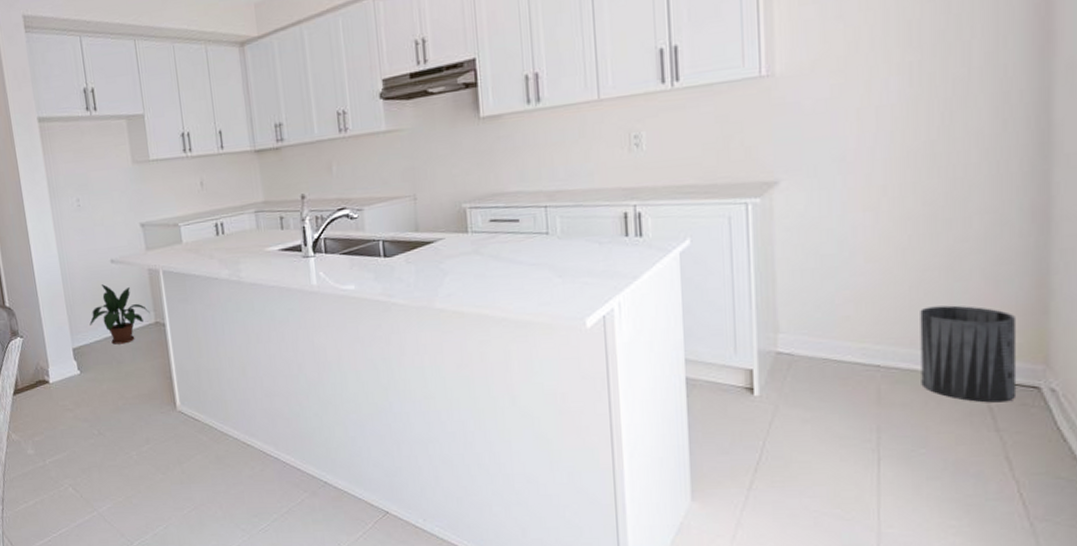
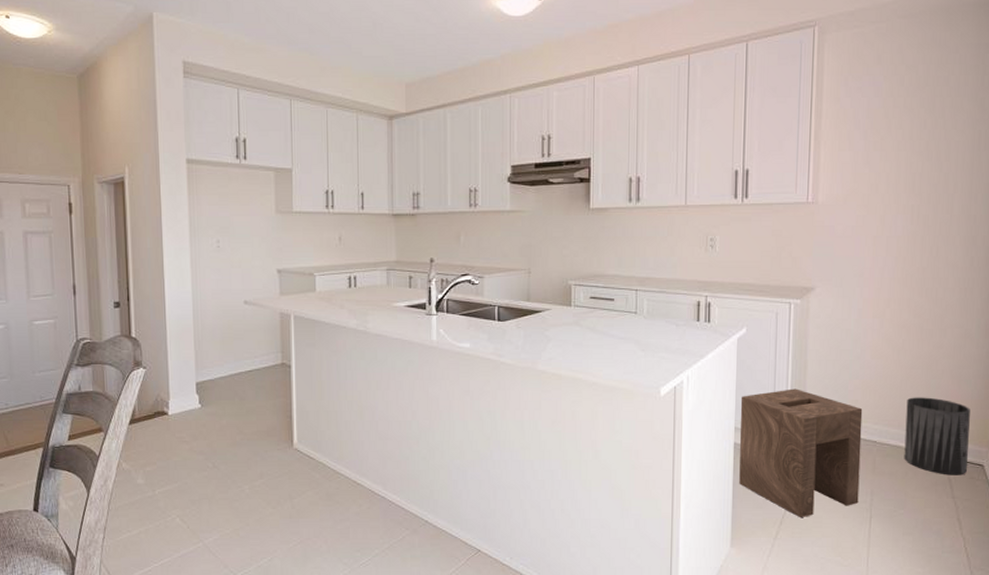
potted plant: present [89,284,150,345] -> none [216,323,277,382]
stool: none [690,307,860,463] -> present [739,388,863,517]

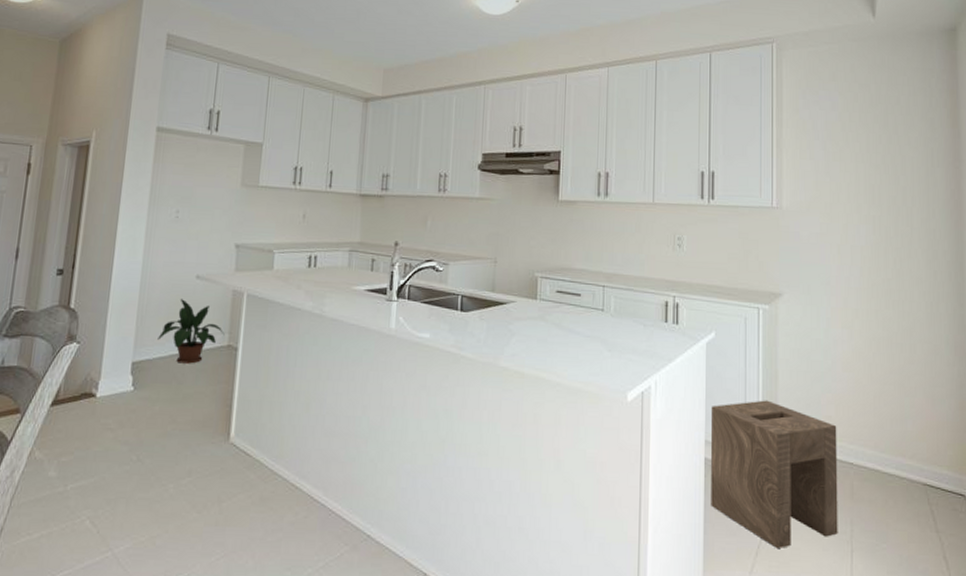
potted plant: none [216,323,277,382] -> present [157,299,225,364]
trash can: present [904,397,970,475] -> none [881,415,949,506]

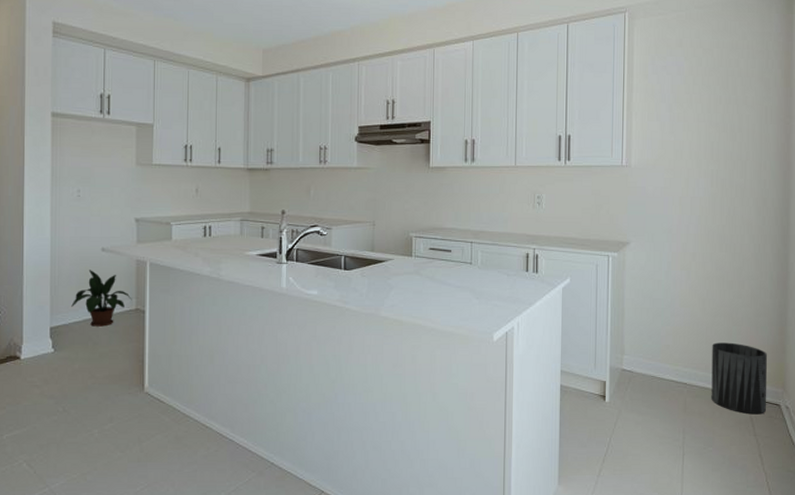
stool: present [710,400,838,548] -> none [565,334,674,455]
trash can: none [881,415,949,506] -> present [711,342,767,415]

